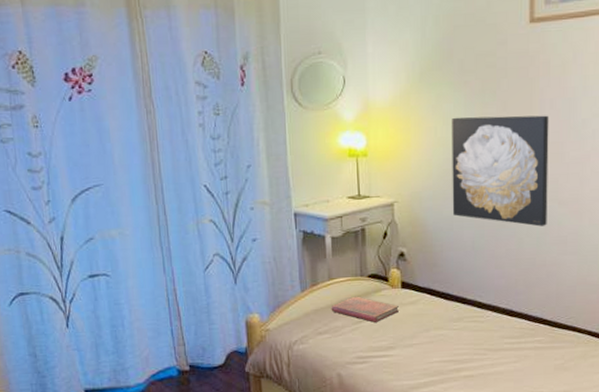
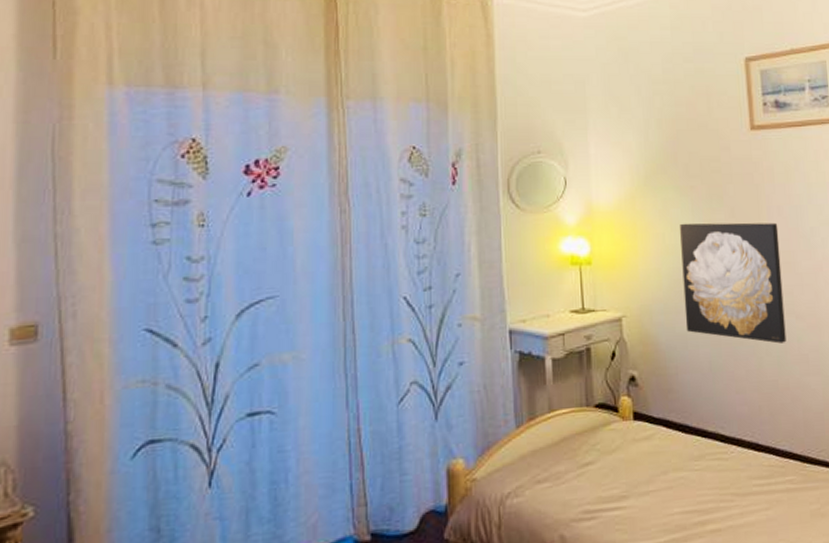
diary: present [331,296,399,322] -> none [552,431,631,465]

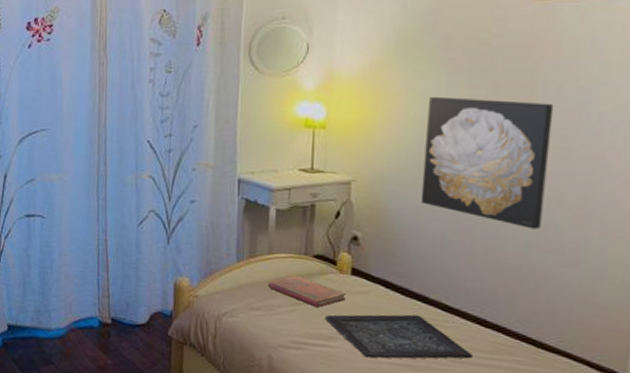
diary: none [552,431,631,465] -> present [267,275,346,307]
tray: none [614,452,754,512] -> present [325,314,474,359]

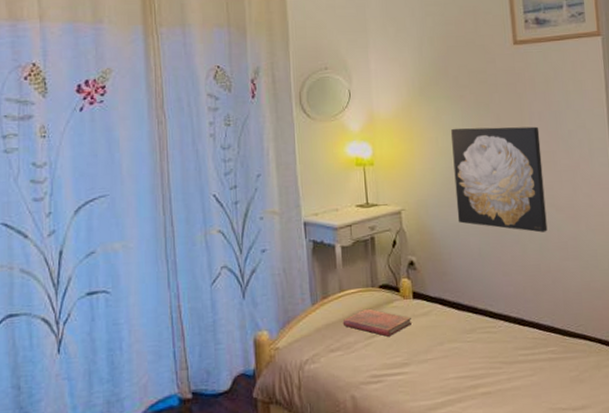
tray: present [325,314,474,359] -> none [397,326,520,377]

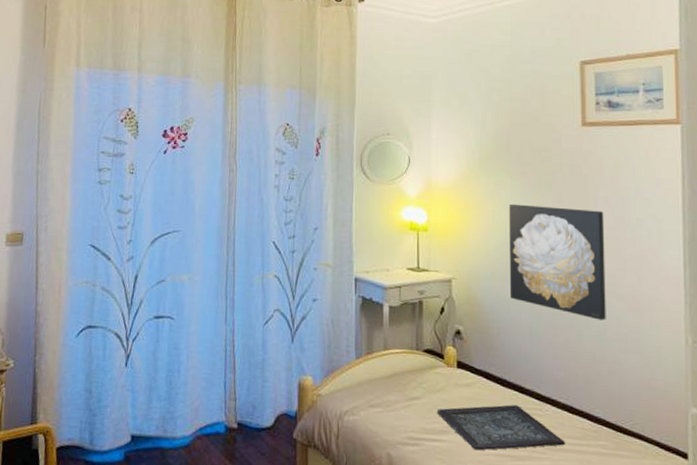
diary: present [342,308,411,337] -> none [384,370,454,401]
tray: none [397,326,520,377] -> present [437,404,566,451]

